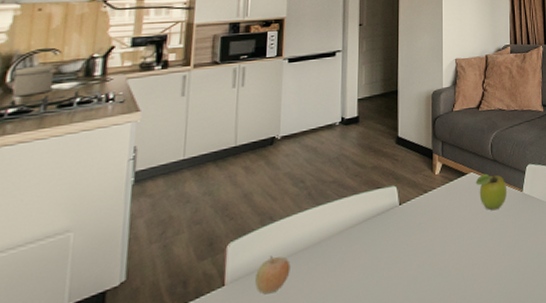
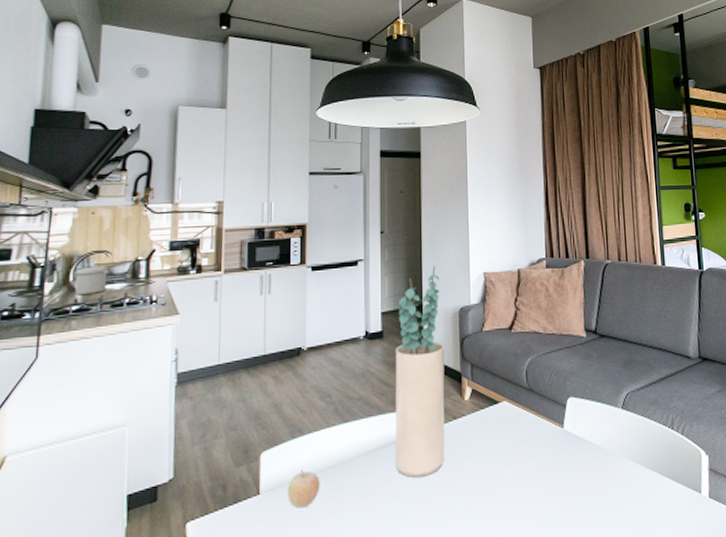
vase: none [367,54,417,251] -> present [394,266,445,477]
fruit: present [475,173,508,210] -> none [509,403,546,445]

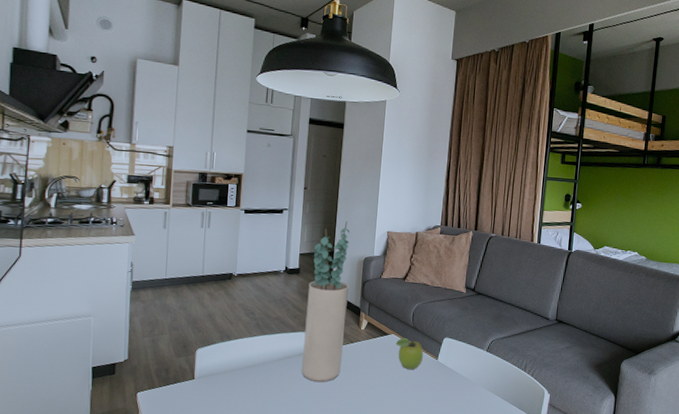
jar: present [74,266,107,296] -> none [49,188,76,211]
fruit: present [288,469,320,508] -> none [216,365,242,393]
fruit: none [509,403,546,445] -> present [395,337,424,369]

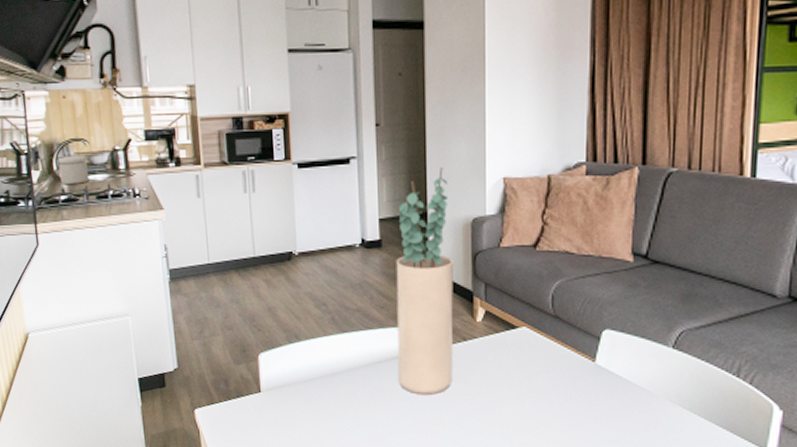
jar: none [49,188,76,211] -> present [58,155,90,185]
fruit: present [395,337,424,369] -> none [529,330,573,376]

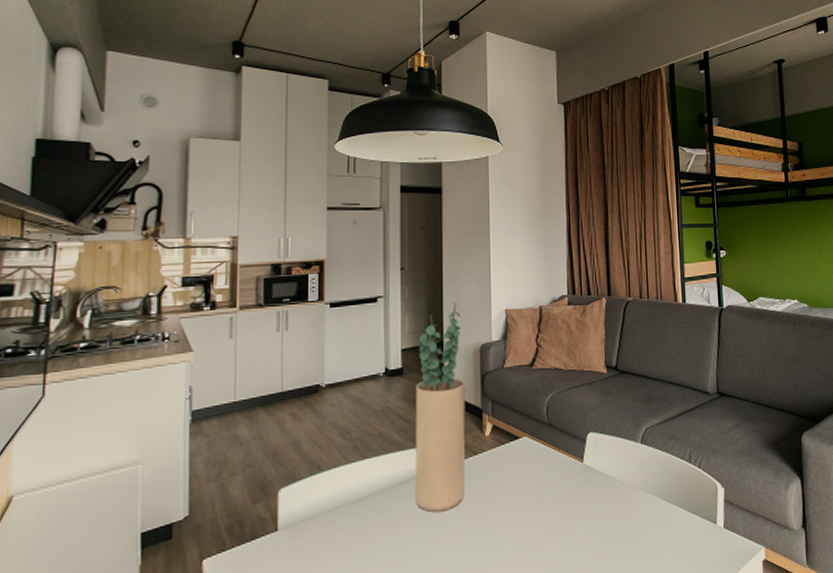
jar: present [58,155,90,185] -> none [82,302,116,332]

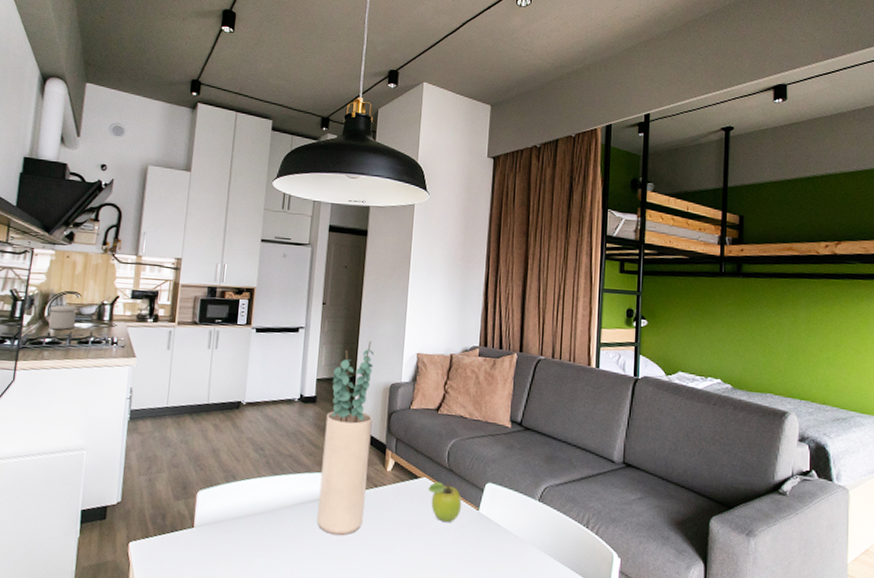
jar: none [82,302,116,332] -> present [48,305,76,330]
fruit: none [529,439,566,479] -> present [428,481,462,522]

